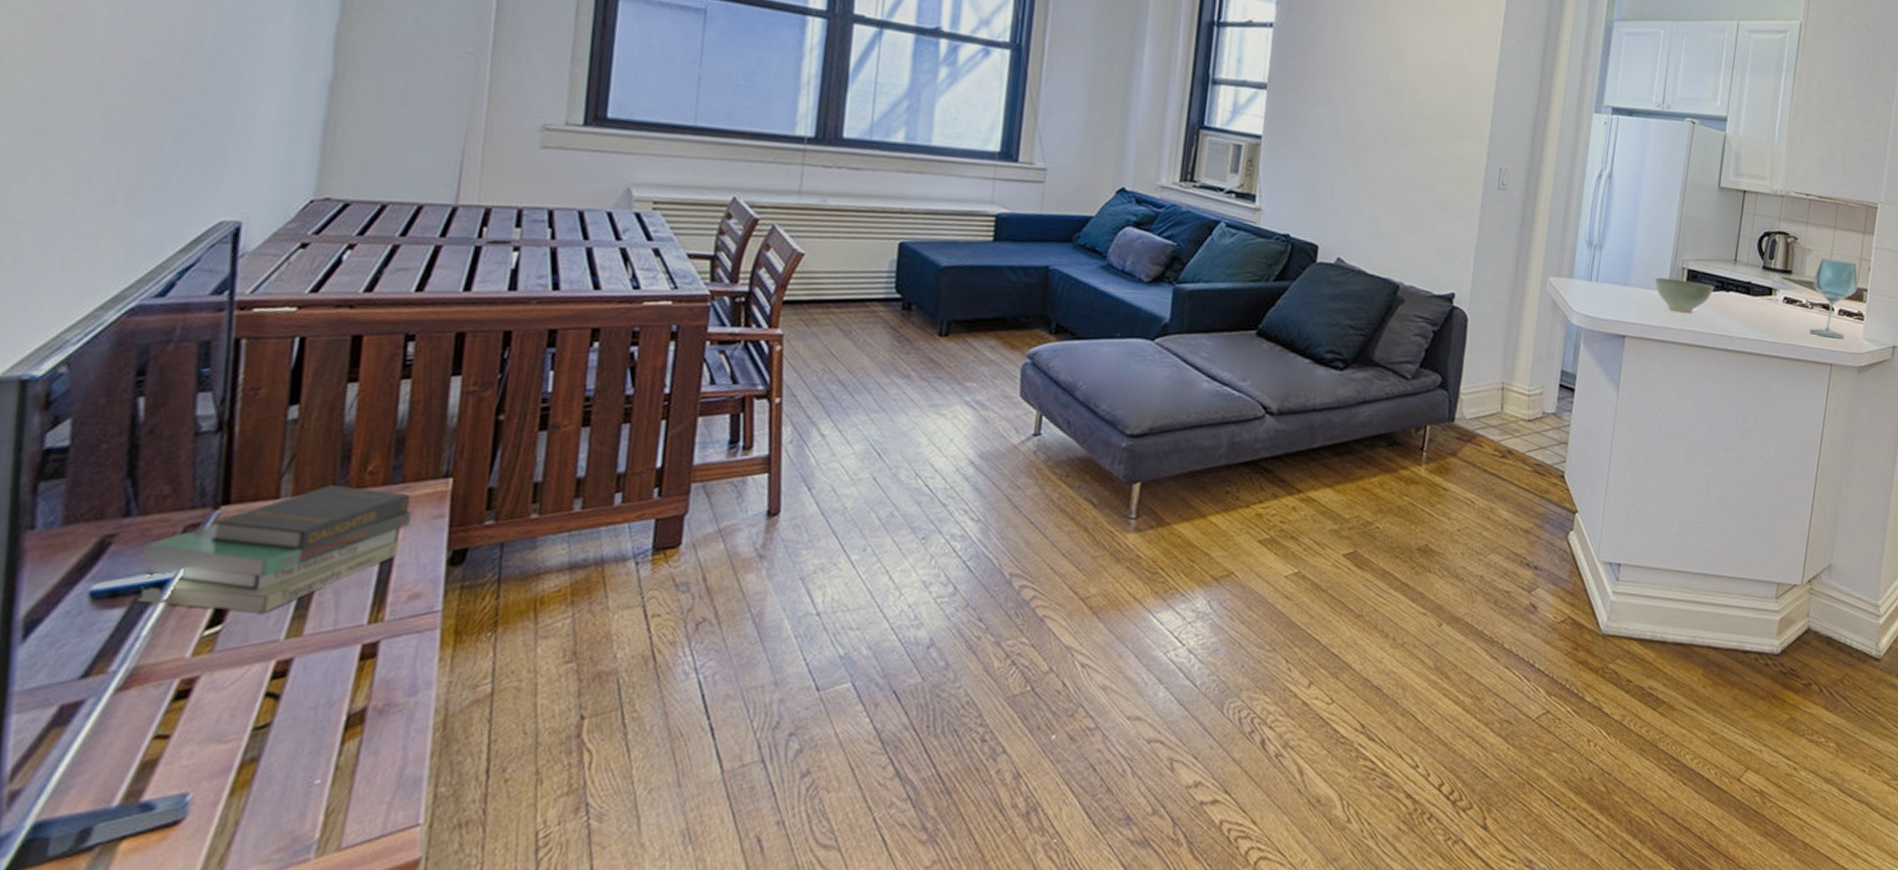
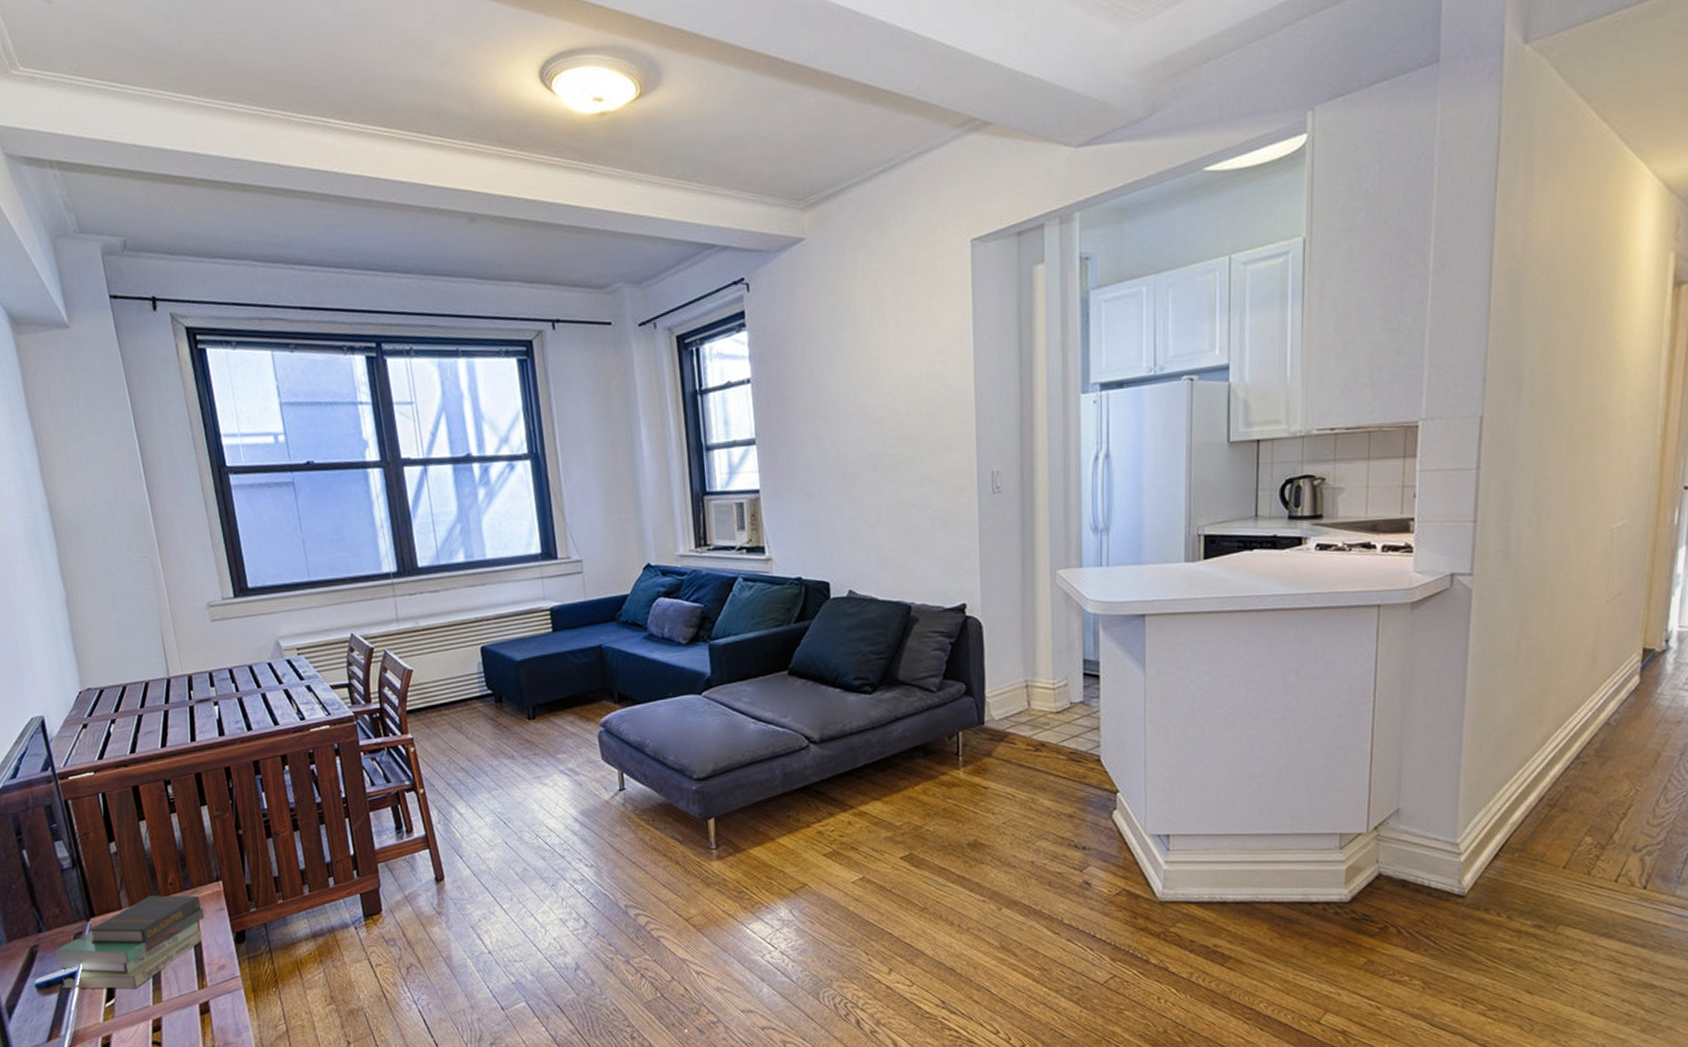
bowl: present [1655,277,1715,314] -> none [1169,546,1236,582]
wine glass: present [1809,258,1858,339] -> none [1348,492,1402,578]

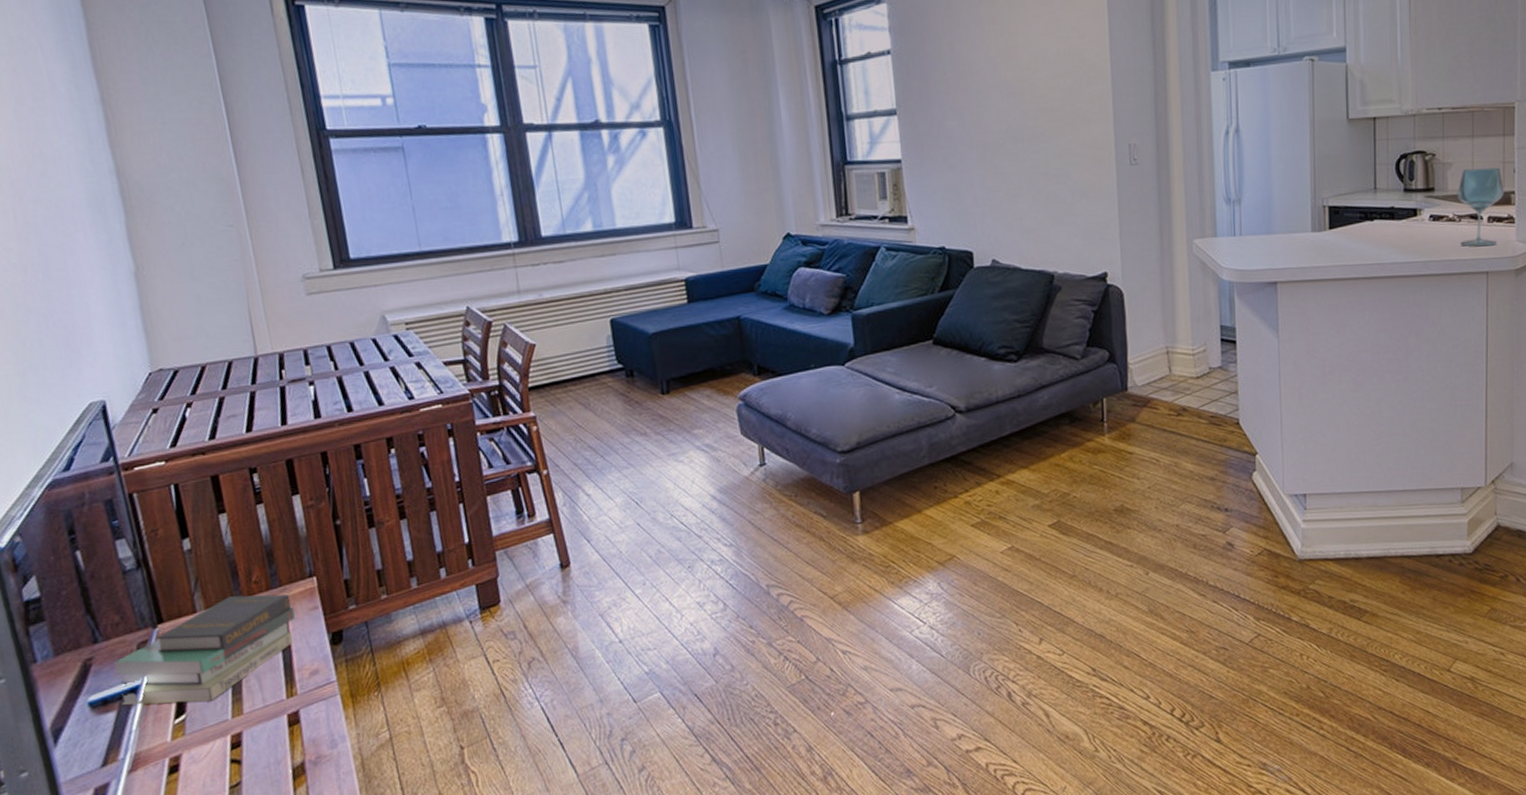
wine glass: none [1348,492,1402,578] -> present [1457,167,1504,247]

